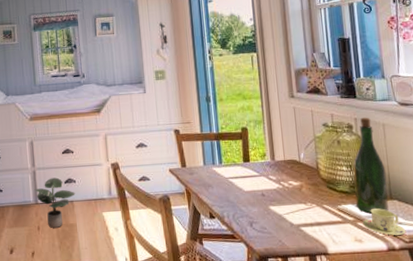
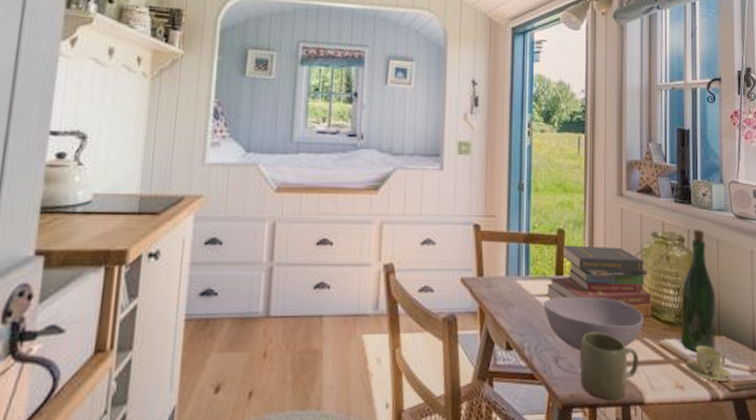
potted plant: present [34,177,76,228] -> none [267,279,327,355]
bowl: none [236,176,322,217] -> present [543,296,644,351]
books: none [237,137,328,190] -> present [546,245,651,318]
mug: none [269,202,321,253] -> present [579,332,639,402]

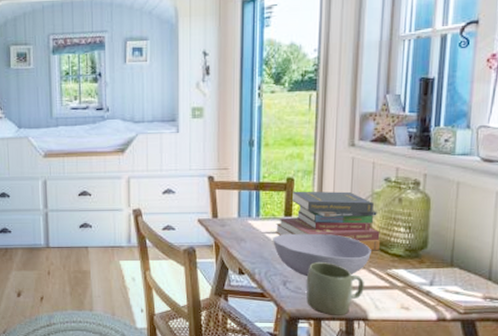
wine bottle: present [680,229,716,352] -> none [408,173,451,281]
cup and saucer: present [685,346,732,381] -> none [412,276,463,305]

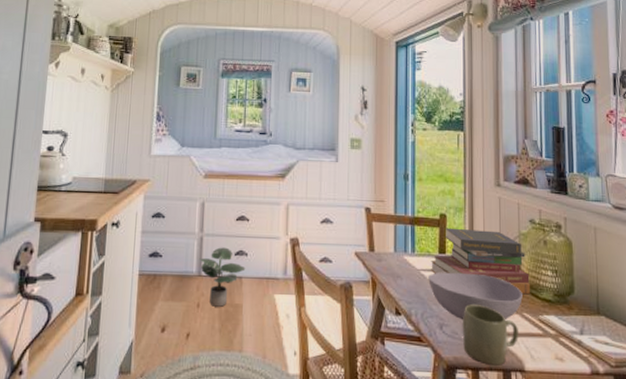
potted plant: none [46,221,91,274] -> present [199,247,246,307]

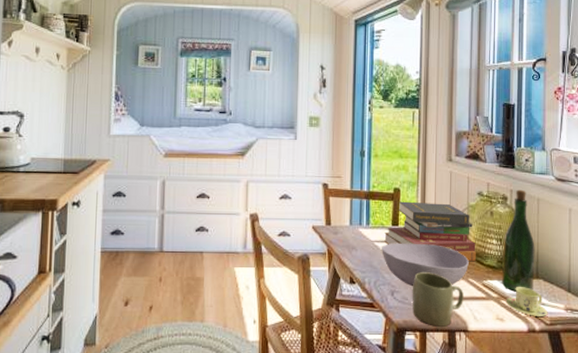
potted plant: present [199,247,246,307] -> none [160,224,206,280]
wine bottle: none [558,217,595,329] -> present [501,189,535,292]
cup and saucer: none [565,323,613,357] -> present [505,287,548,316]

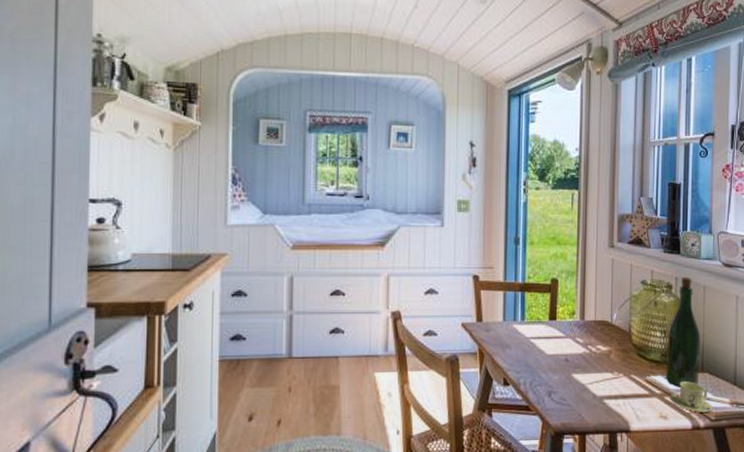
bowl: present [382,243,469,287] -> none [538,338,631,386]
books: present [384,201,476,262] -> none [541,293,639,357]
mug: present [412,272,464,328] -> none [570,370,626,429]

